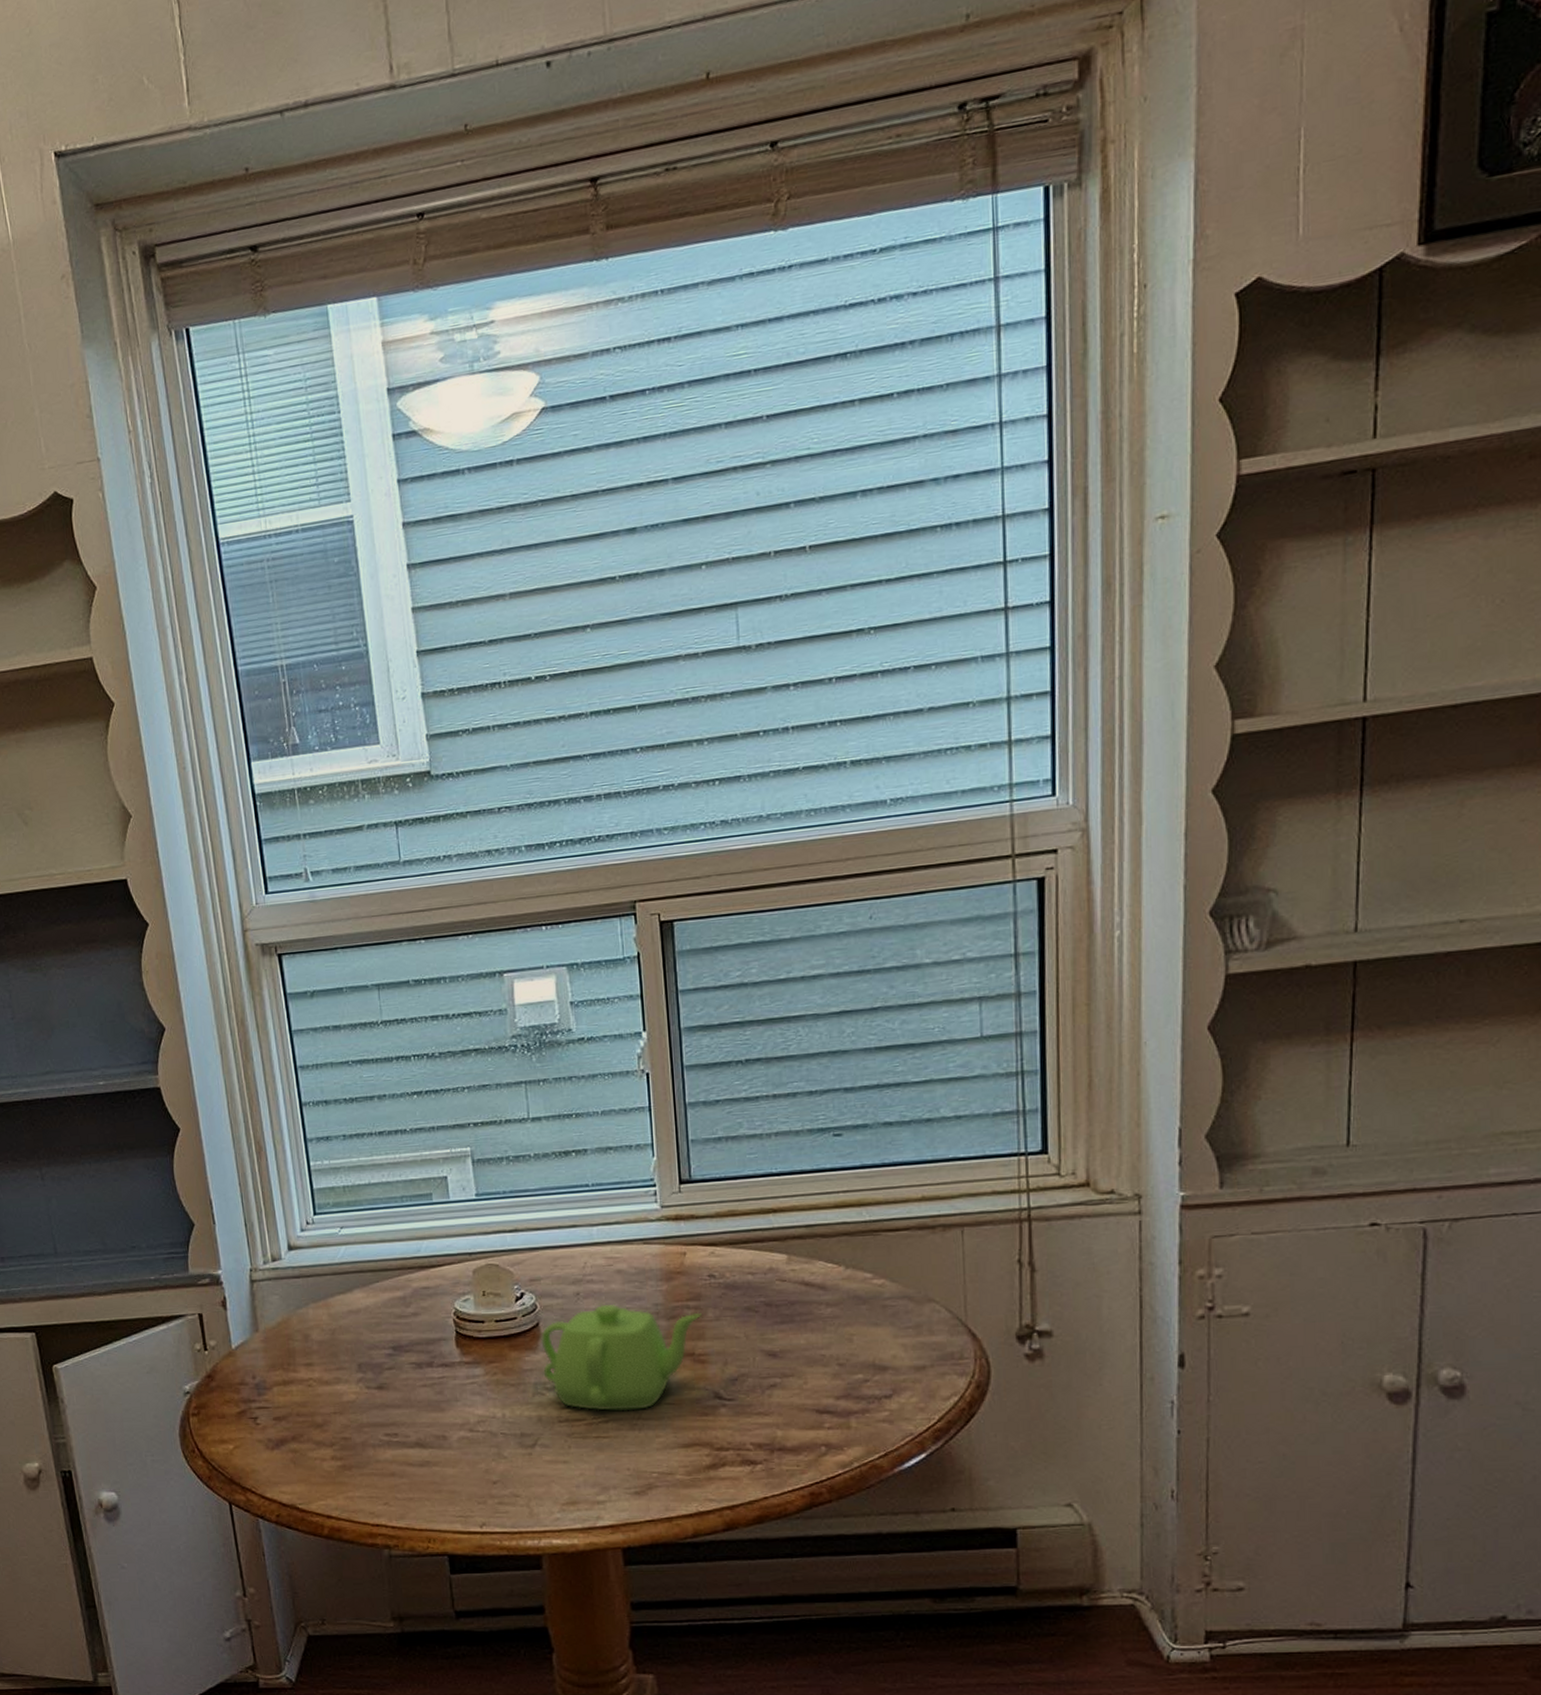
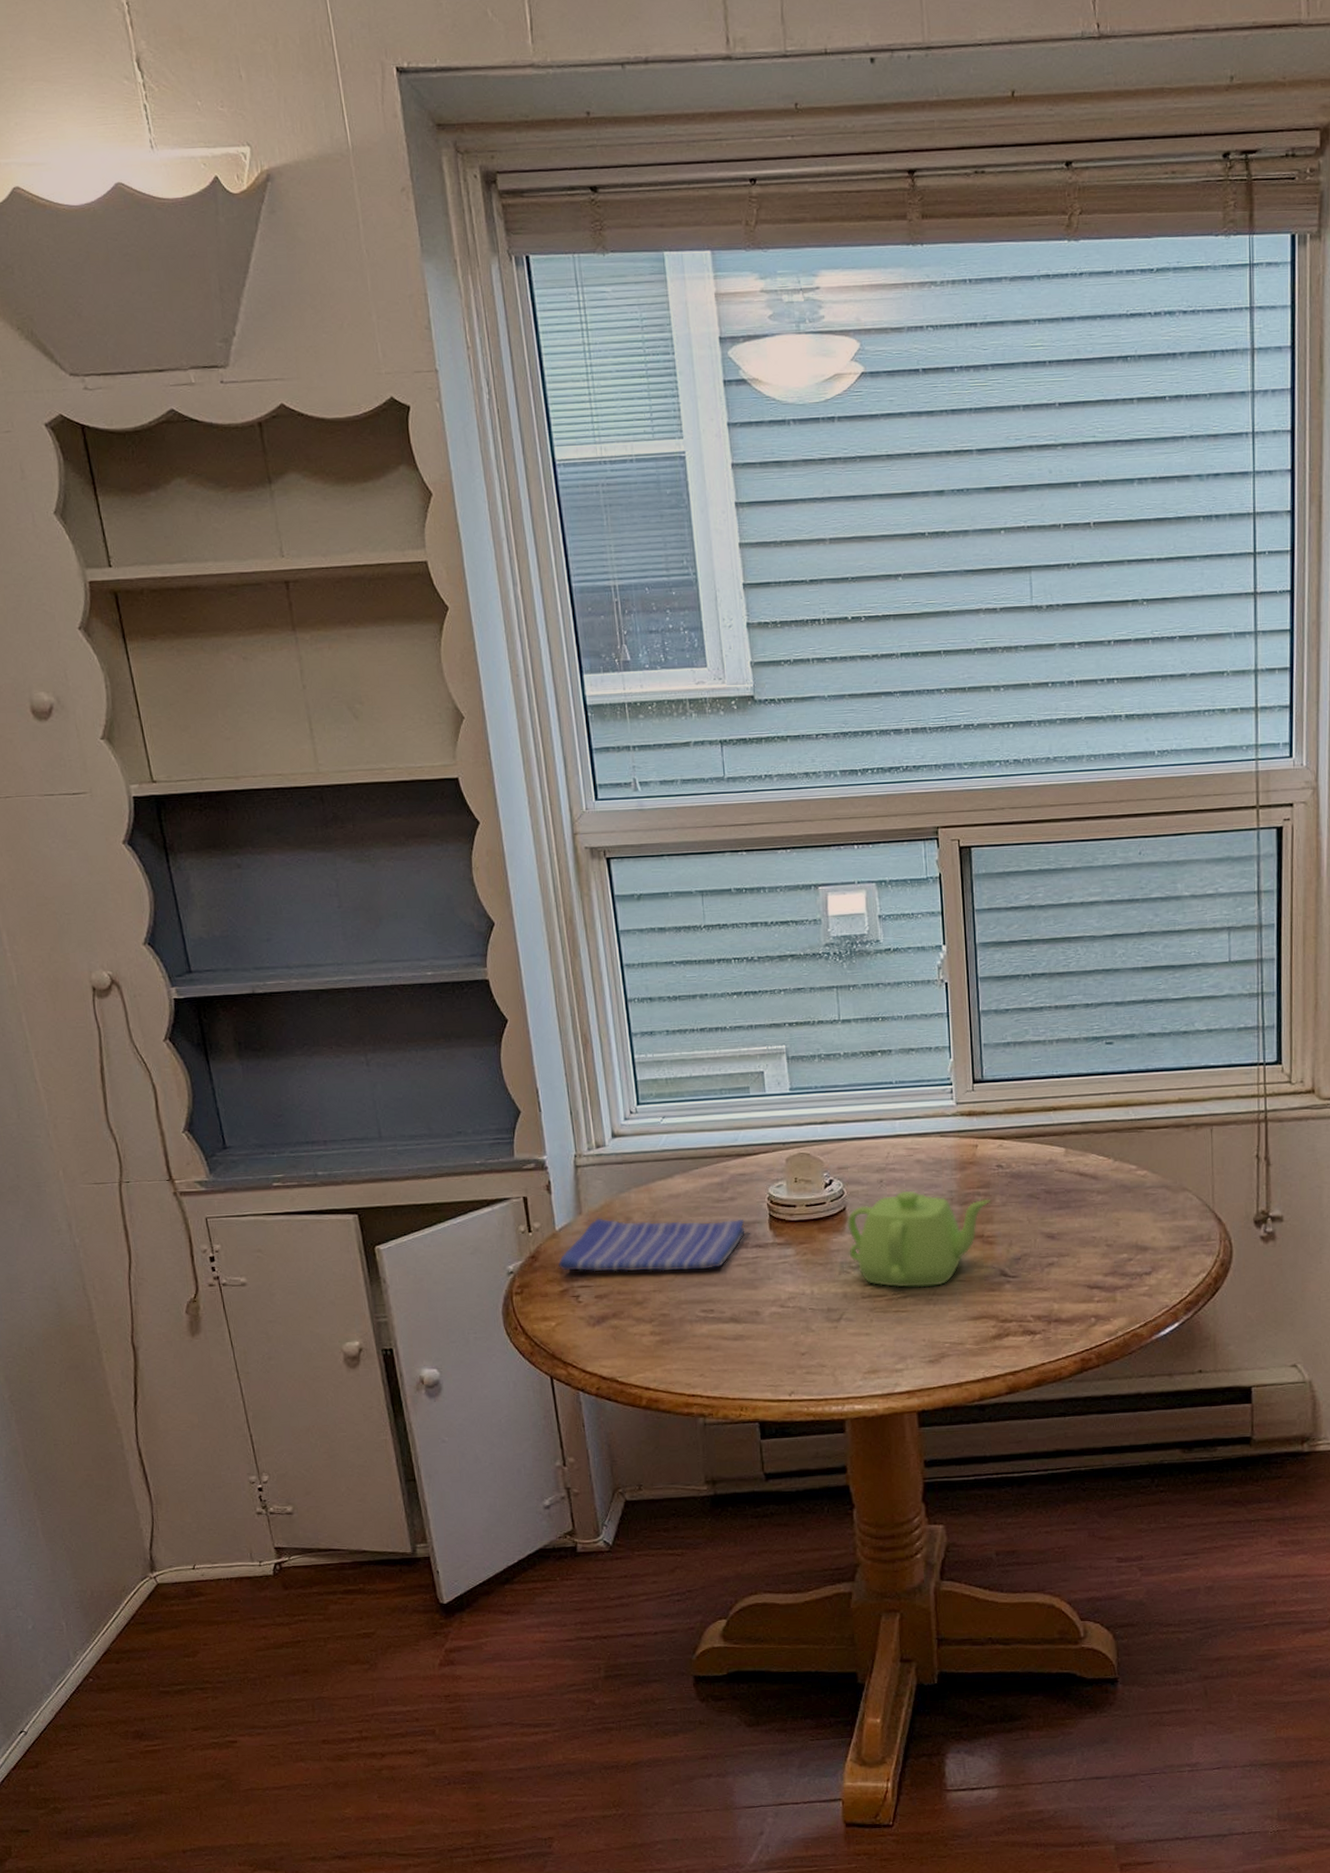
dish towel: none [234,1335,430,1393] -> present [557,1218,745,1272]

